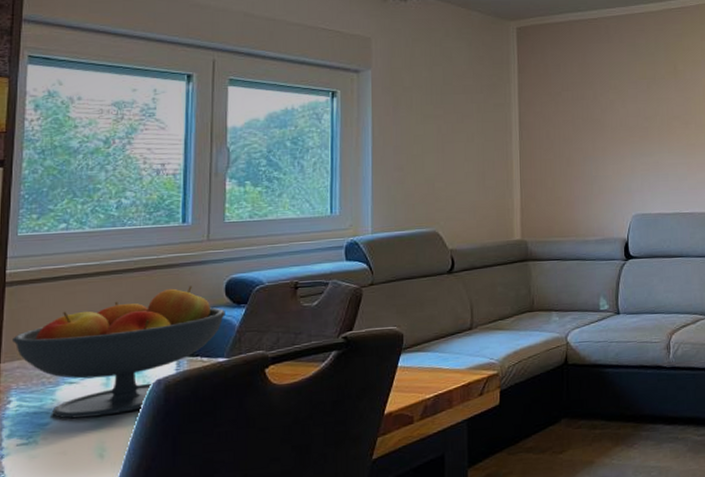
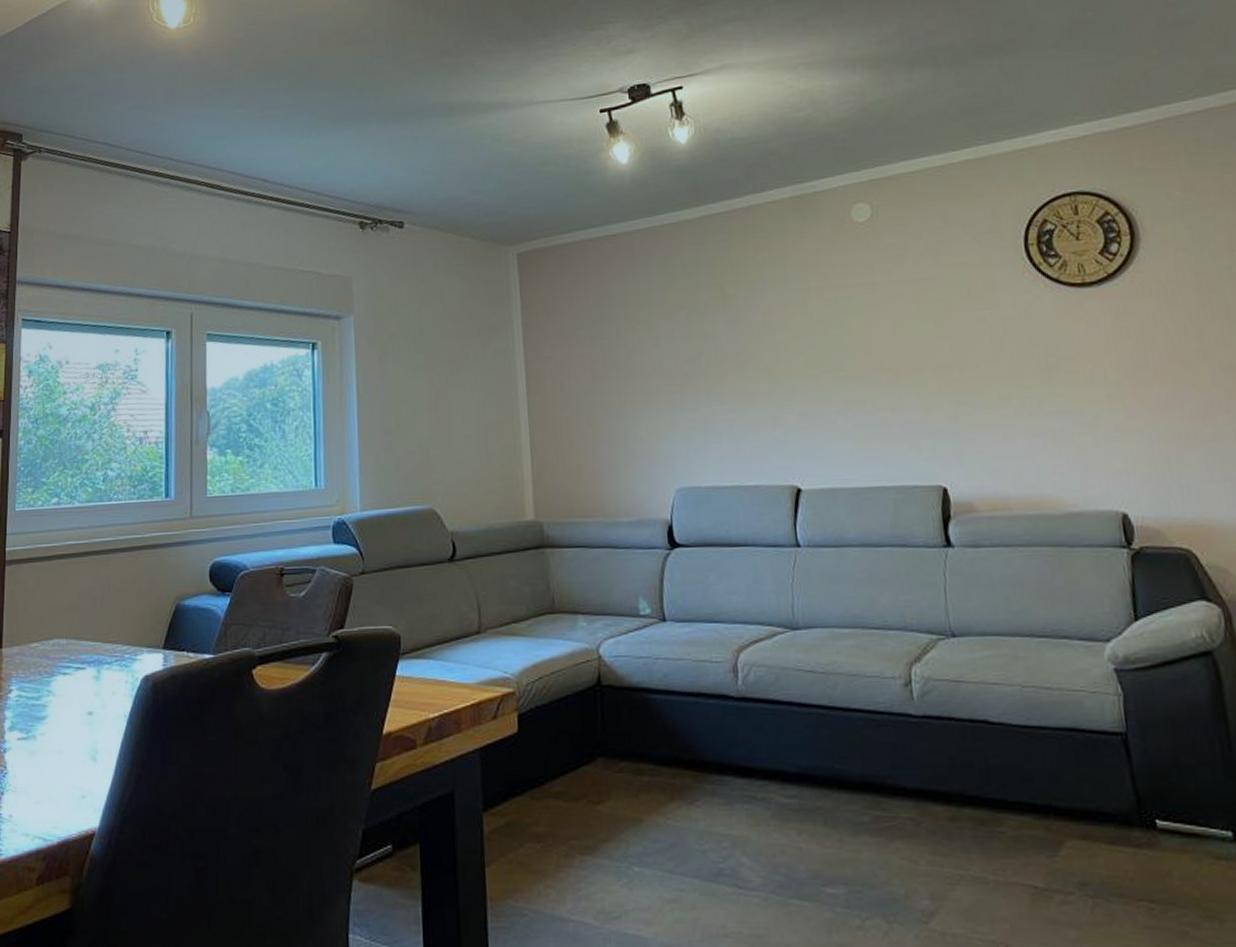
fruit bowl: present [13,286,225,419] -> none [12,569,210,714]

